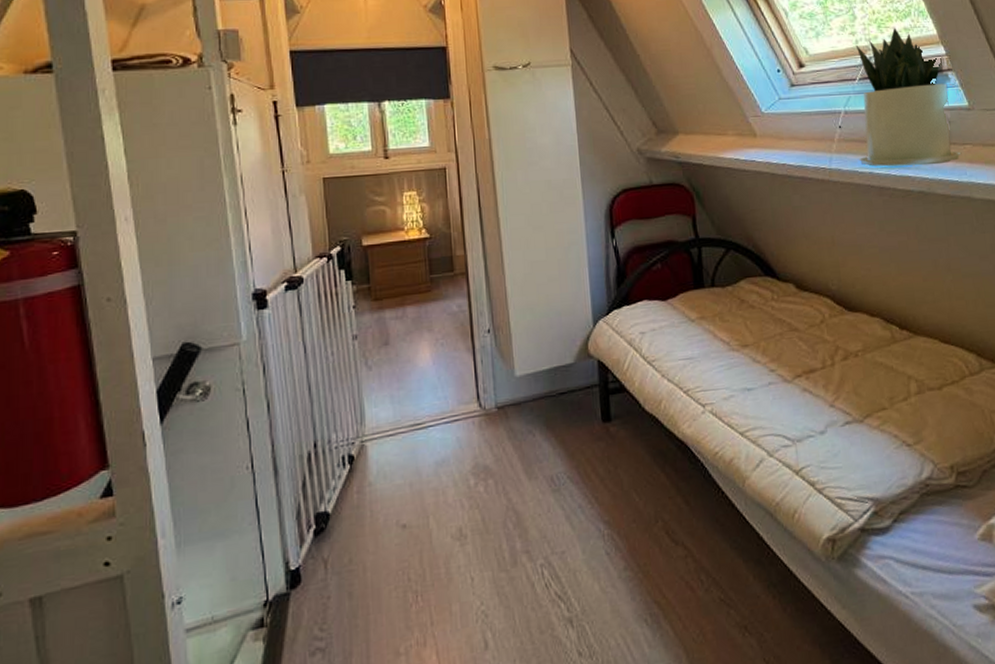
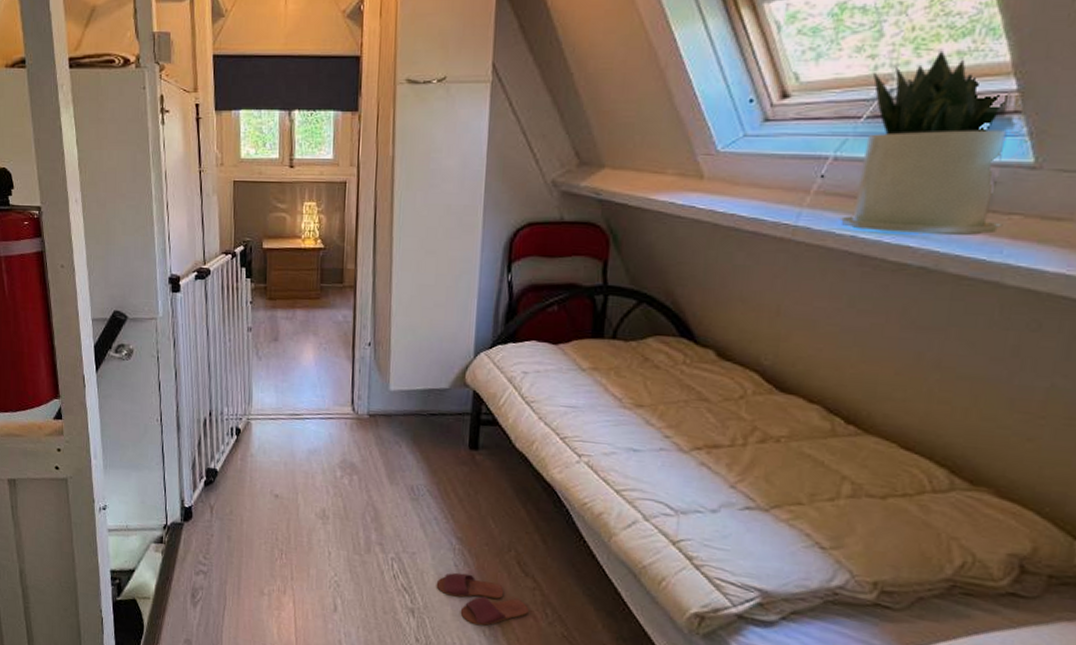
slippers: none [590,559,685,615] -> present [436,572,529,626]

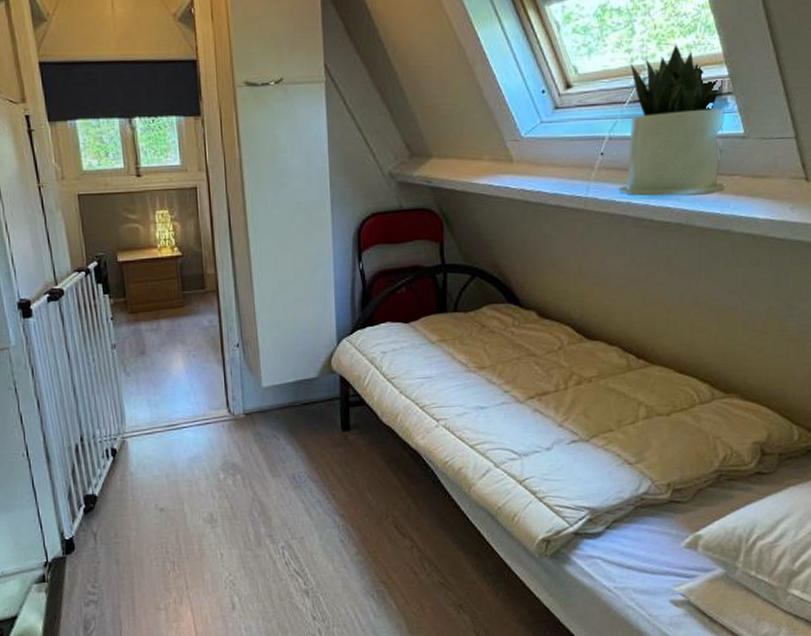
slippers: present [436,572,529,626] -> none [325,546,409,591]

